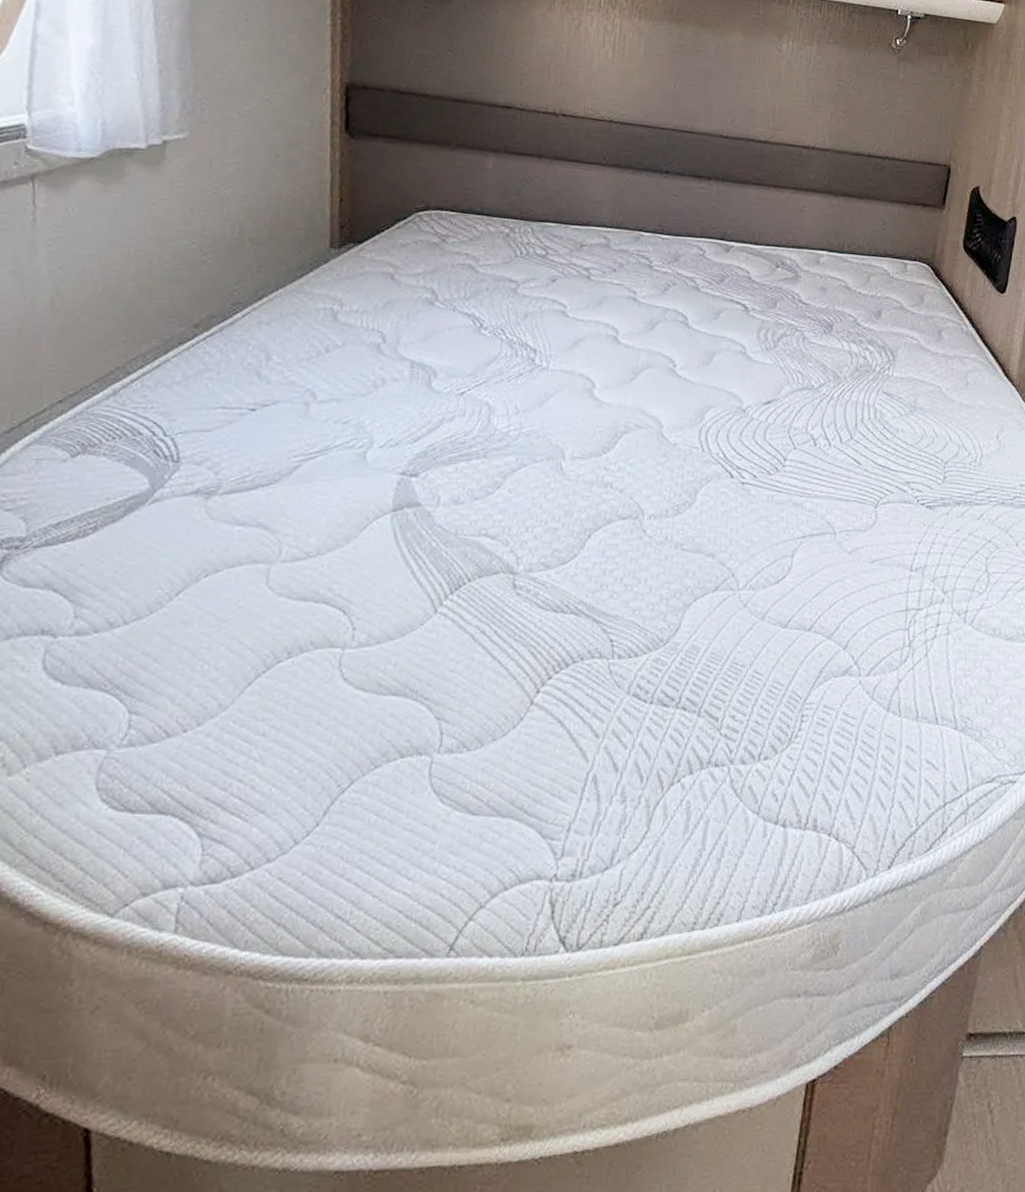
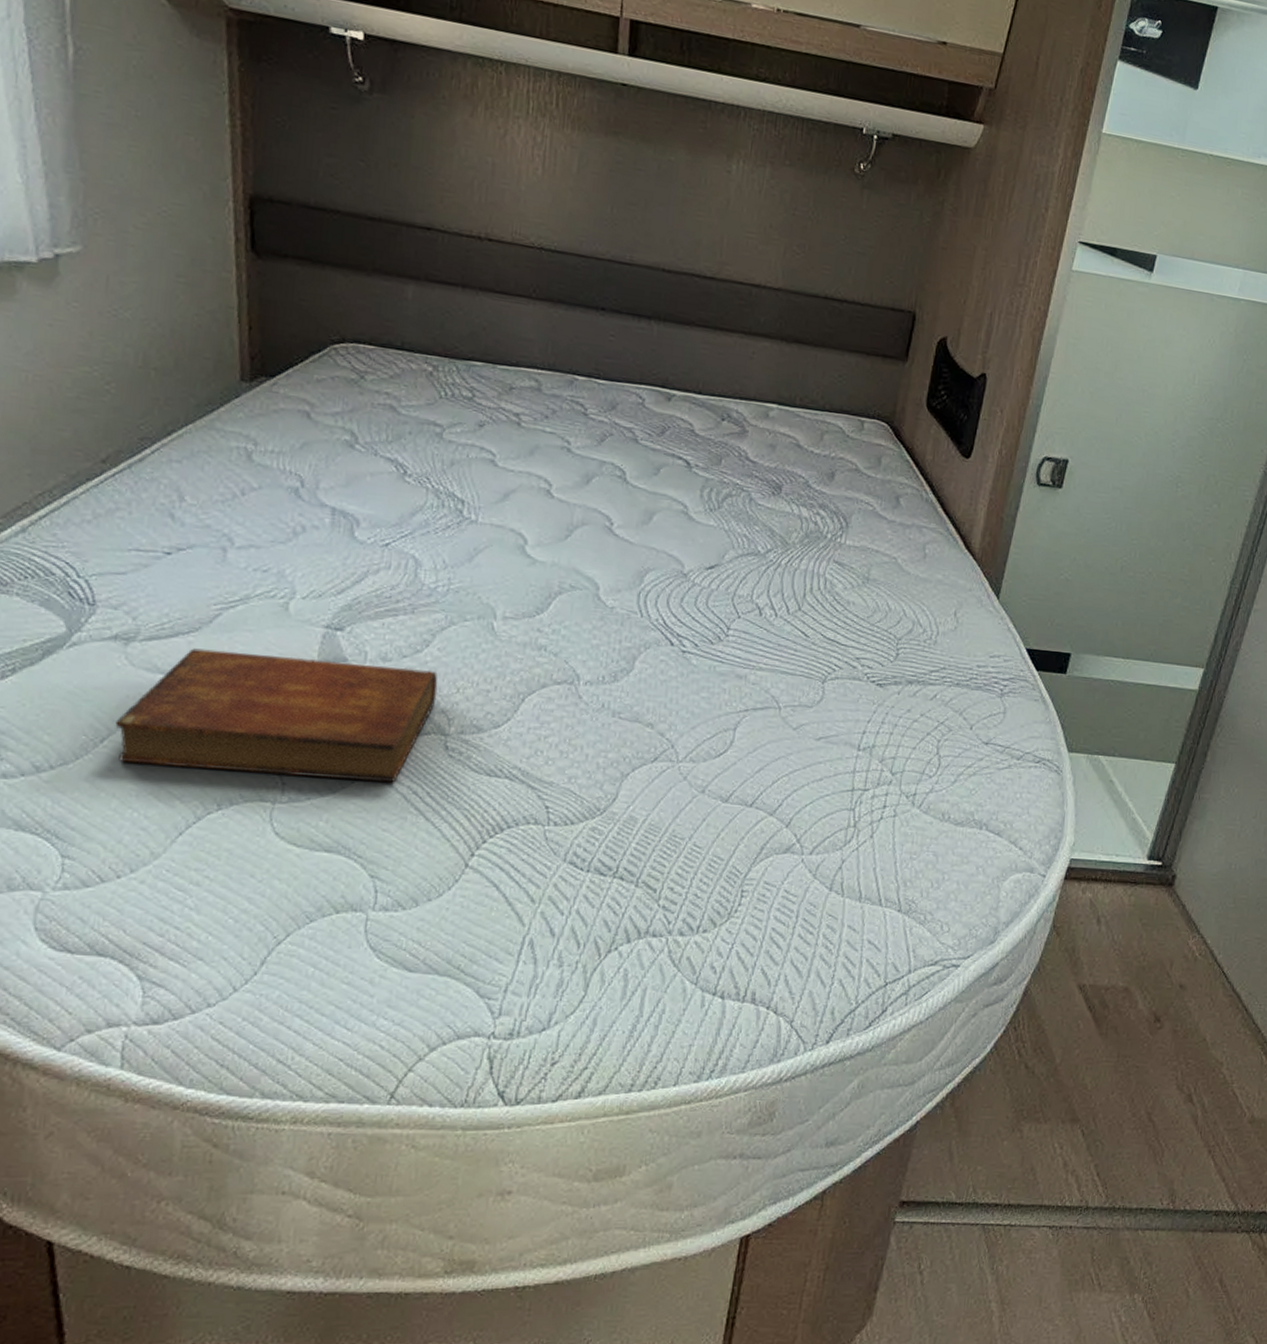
bible: none [191,499,508,623] -> present [115,648,438,783]

